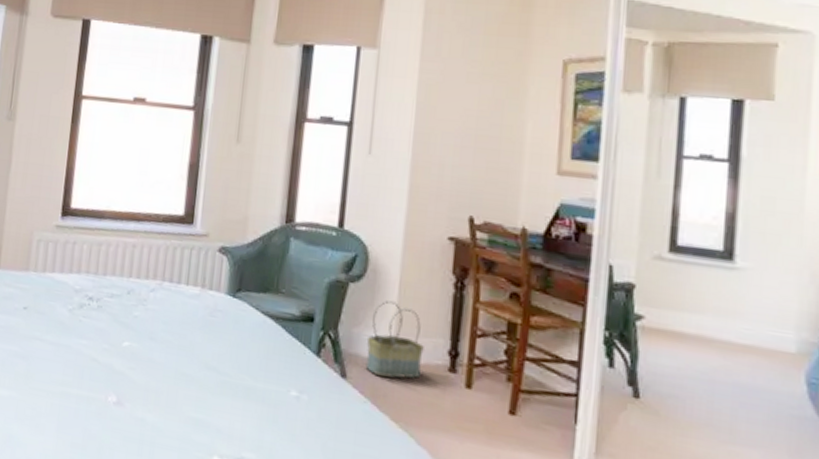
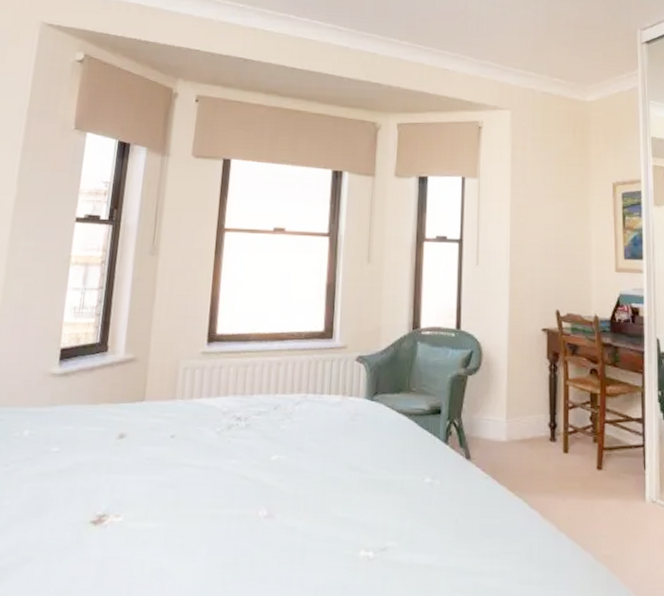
basket: present [365,300,424,379] -> none [484,387,530,454]

